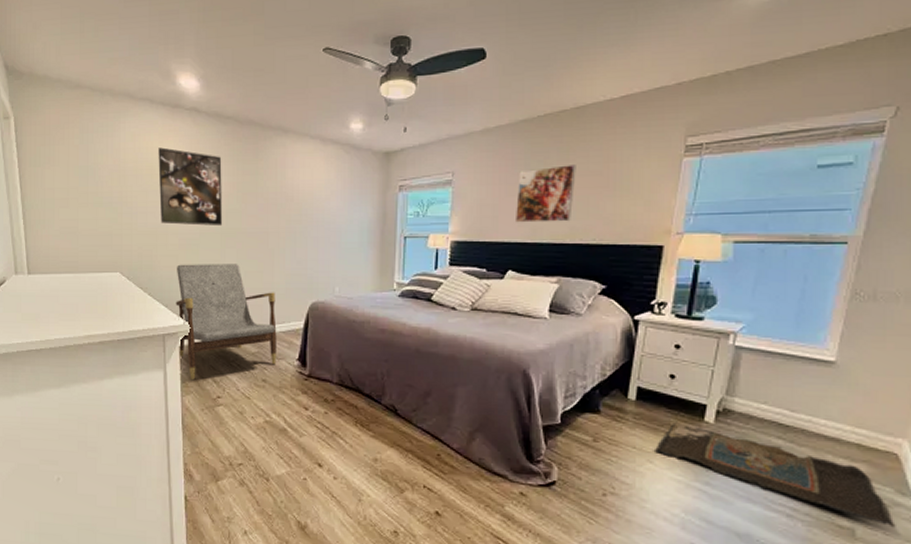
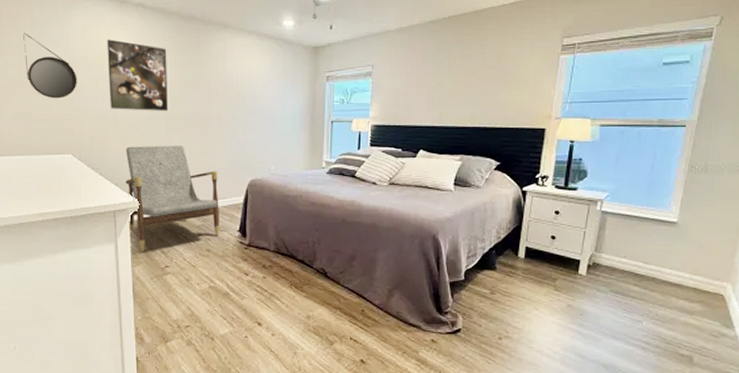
home mirror: none [72,142,127,213] -> present [23,33,77,99]
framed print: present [514,165,576,223] -> none [425,60,475,109]
rug: present [653,421,896,528] -> none [539,274,722,354]

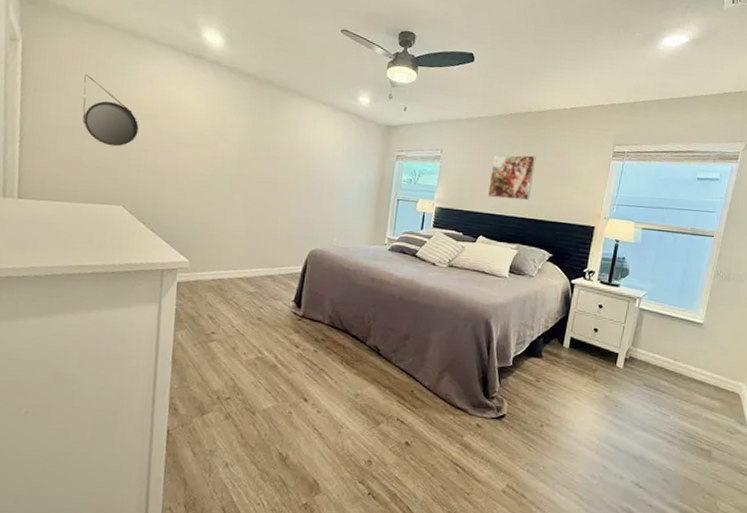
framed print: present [107,39,168,112] -> none [171,92,239,173]
armchair: present [125,146,219,251] -> none [176,203,278,315]
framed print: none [425,60,475,109] -> present [487,155,536,201]

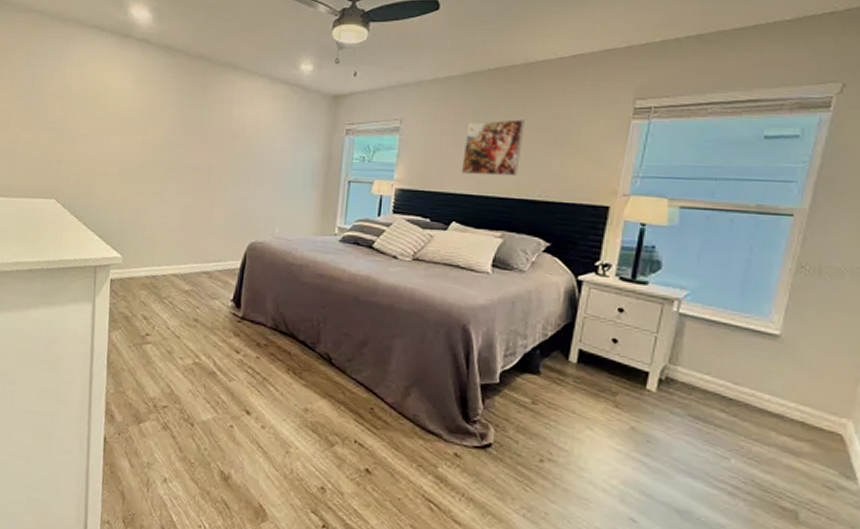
home mirror: present [81,74,139,147] -> none [15,65,69,138]

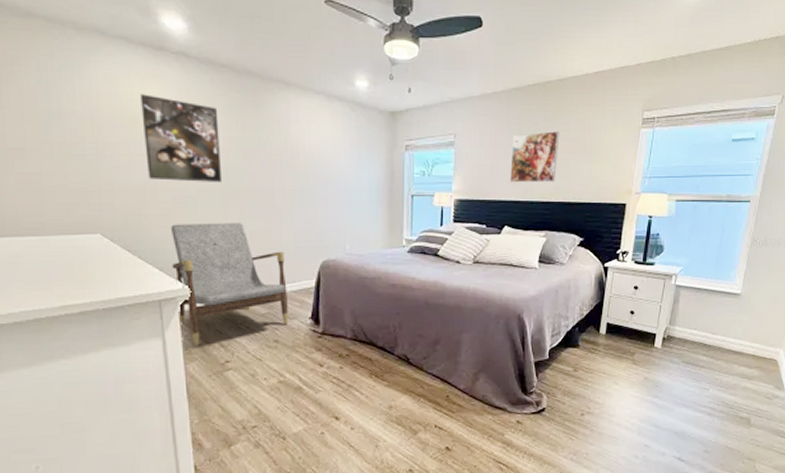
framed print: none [101,76,169,159] -> present [140,94,221,183]
armchair: none [109,195,214,315] -> present [171,223,289,346]

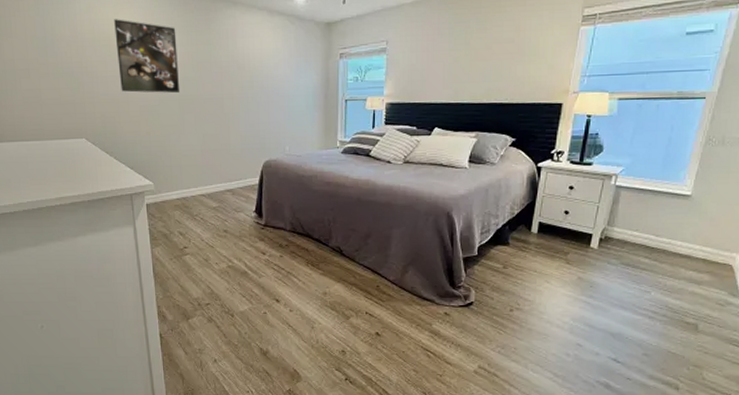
armchair: present [171,223,289,346] -> none [139,128,236,233]
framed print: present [509,131,559,183] -> none [440,33,492,86]

